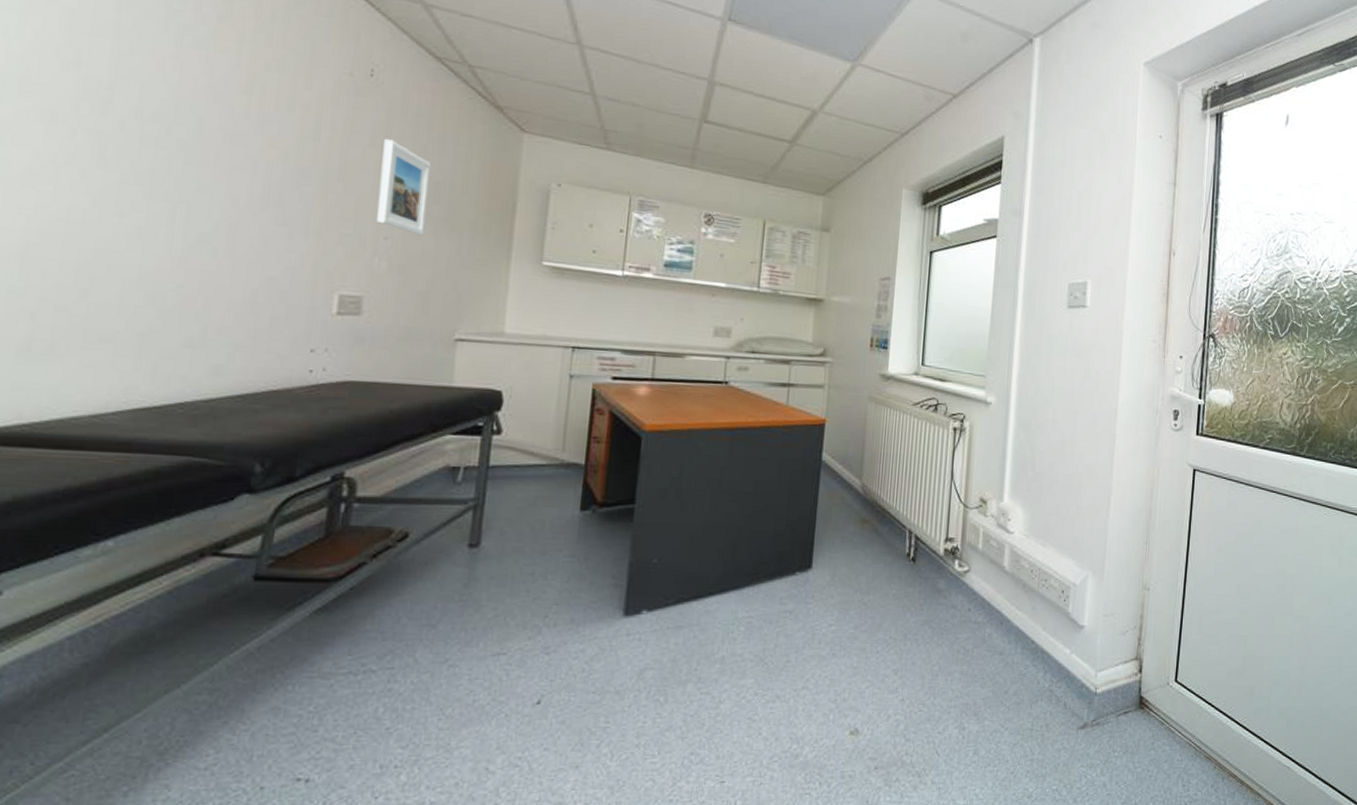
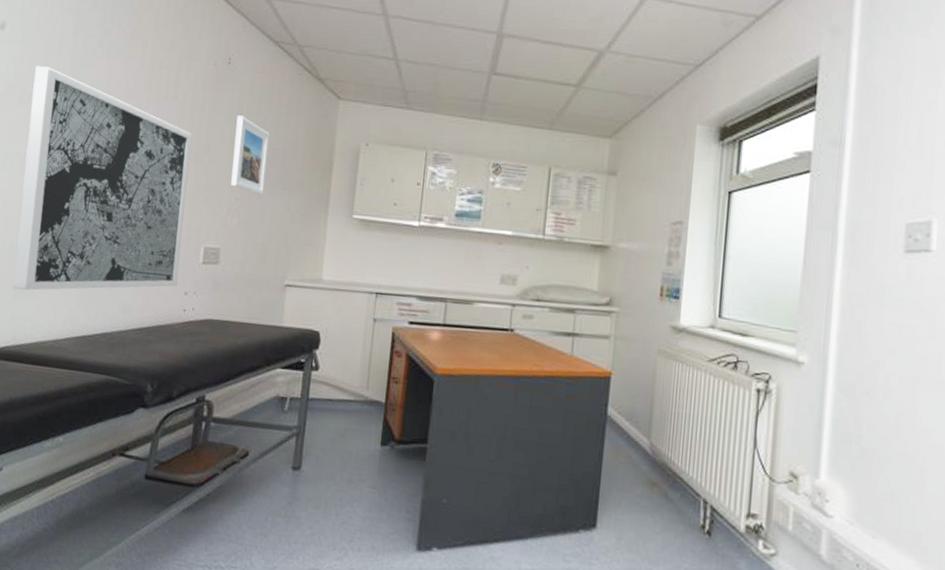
wall art: none [14,45,318,350] -> present [13,66,192,290]

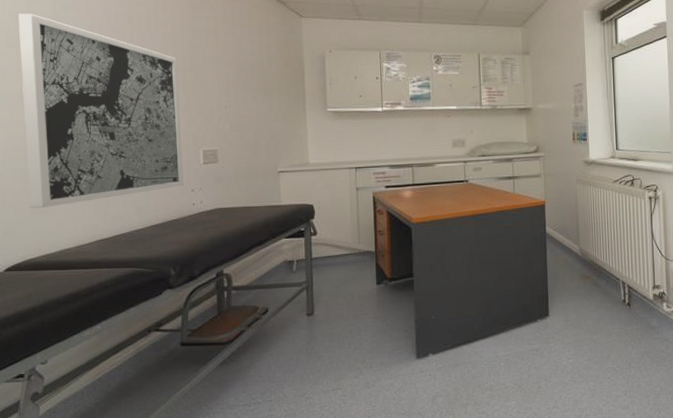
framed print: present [231,115,269,196] -> none [215,39,249,103]

